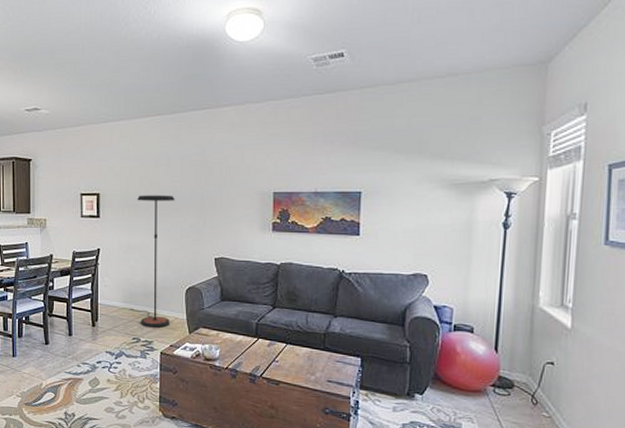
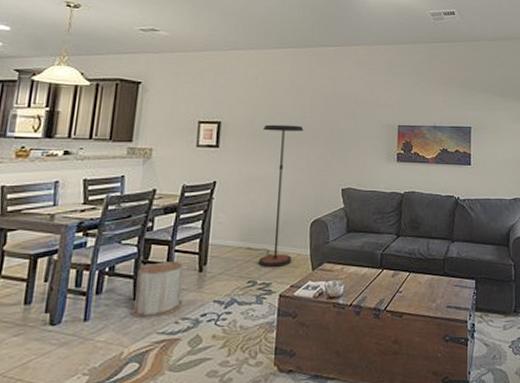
storage basket: none [44,316,82,360] -> present [130,261,183,318]

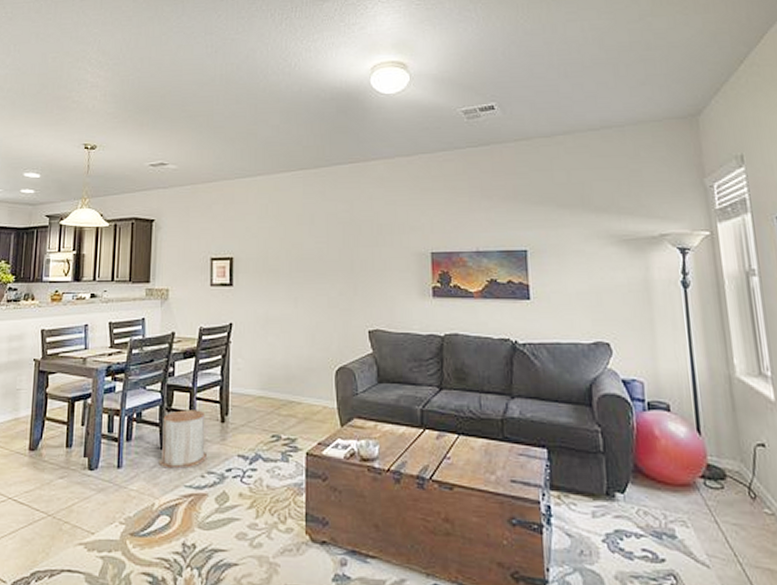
floor lamp: present [245,124,304,267] -> none [267,258,321,420]

